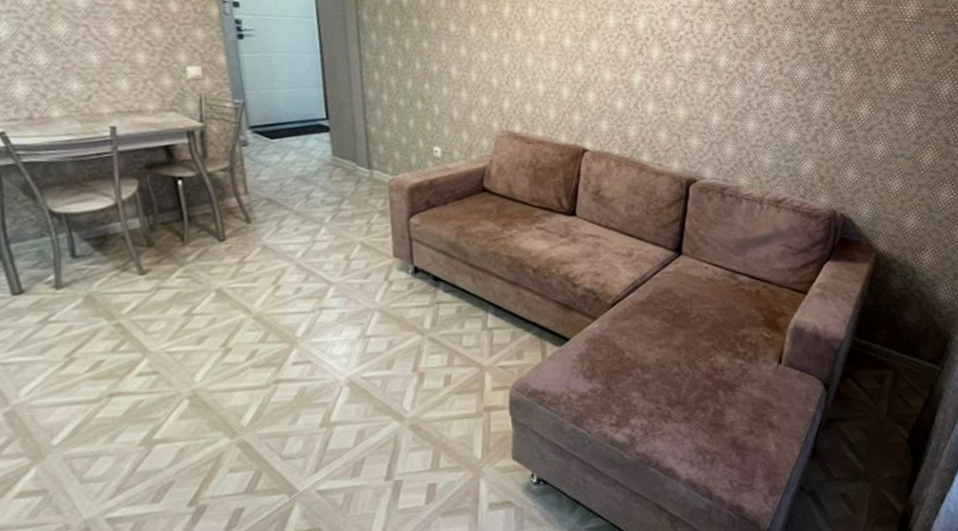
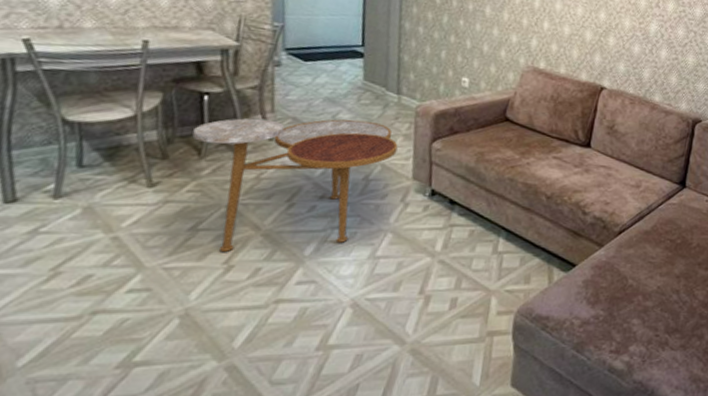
side table: none [173,197,375,336] -> present [192,118,398,253]

